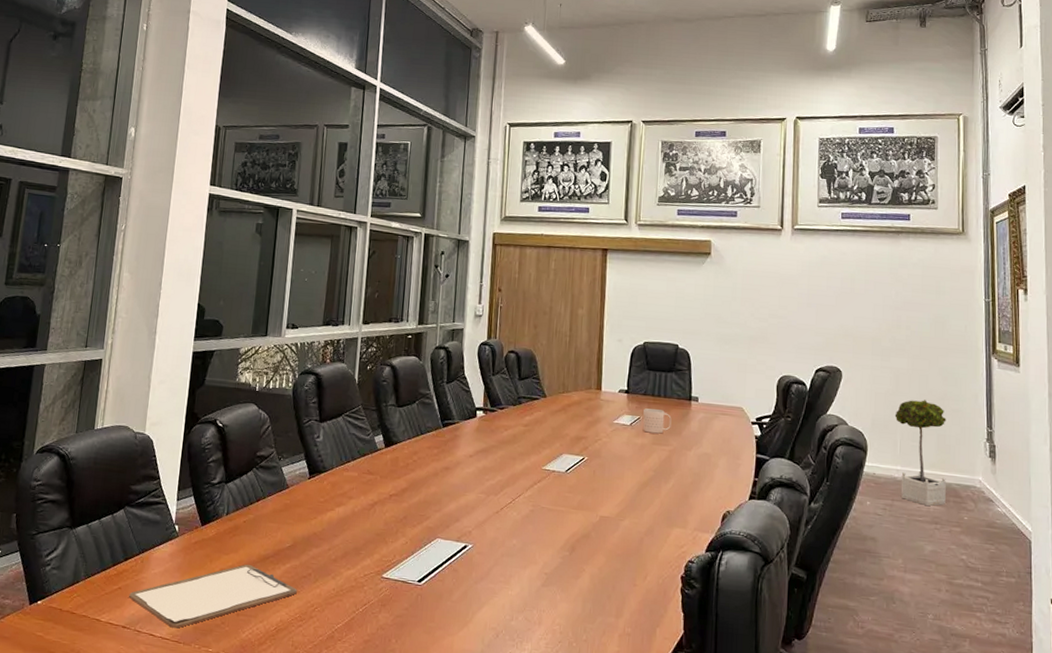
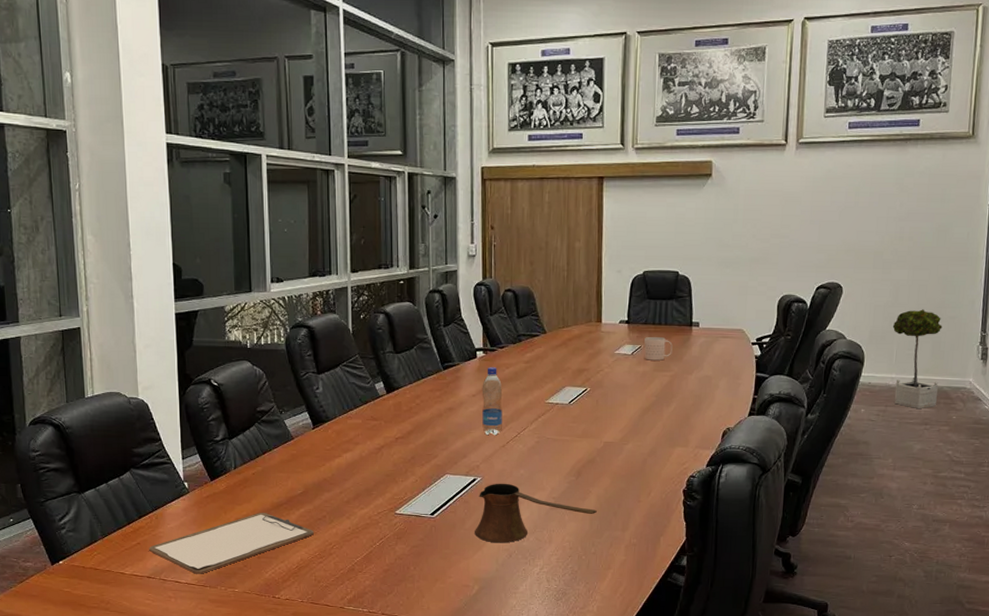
coffee pot: none [462,552,590,620] -> present [475,483,597,543]
bottle: none [477,427,500,500] -> present [481,367,503,436]

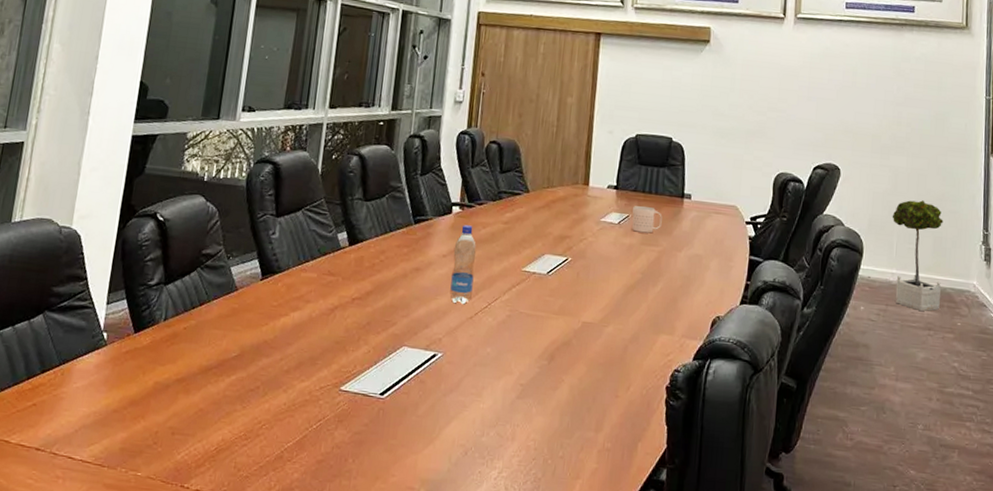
clipboard: present [149,513,314,574] -> none [45,377,243,450]
coffee pot: present [475,483,597,543] -> none [428,361,569,437]

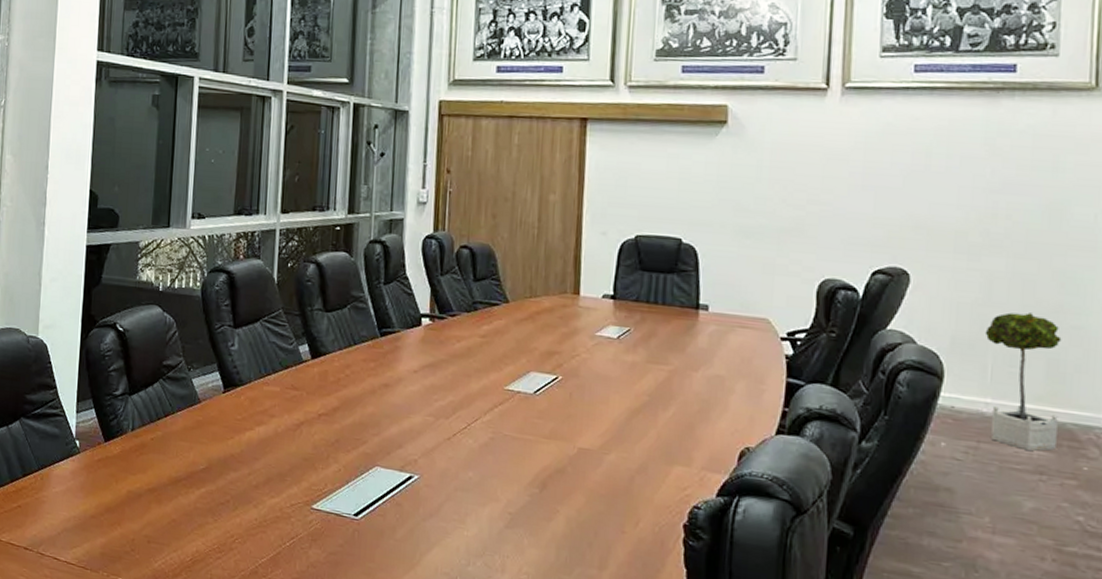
bottle: present [450,225,477,305] -> none [423,338,452,425]
mug: present [631,206,663,233] -> none [633,318,672,350]

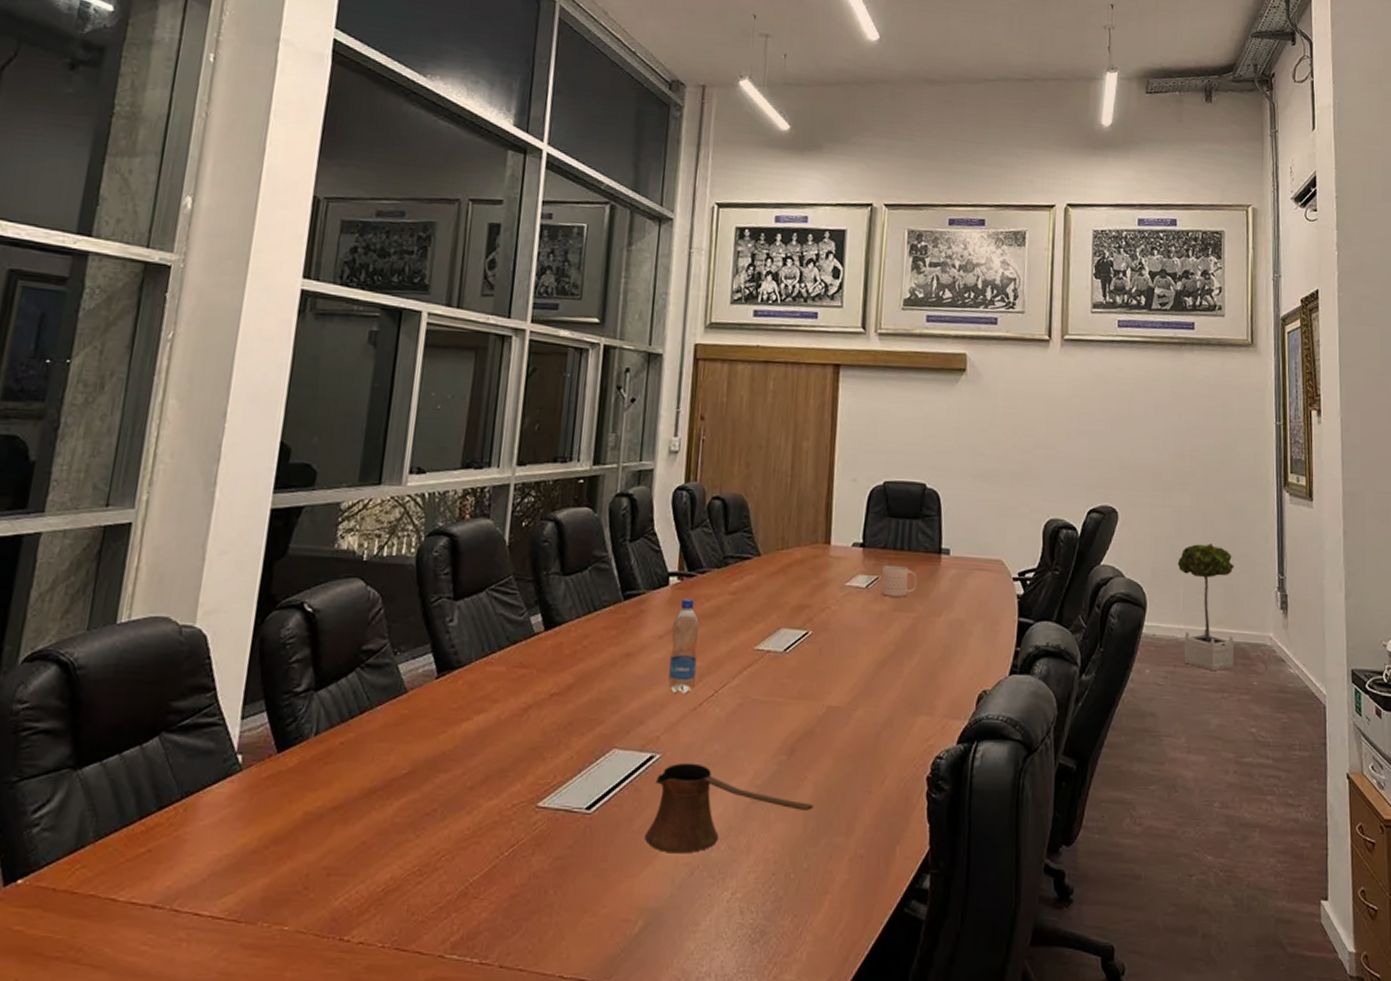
coffee pot: none [407,485,566,565] -> present [645,762,813,854]
bottle: none [423,338,452,425] -> present [668,598,700,694]
mug: none [633,318,672,350] -> present [881,566,917,597]

